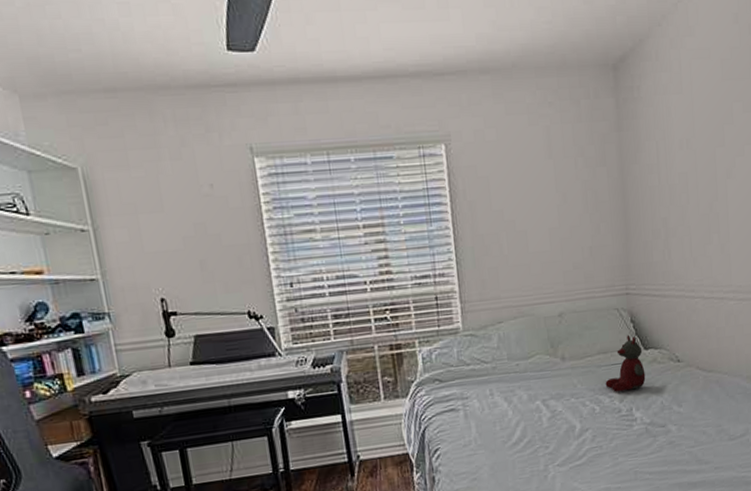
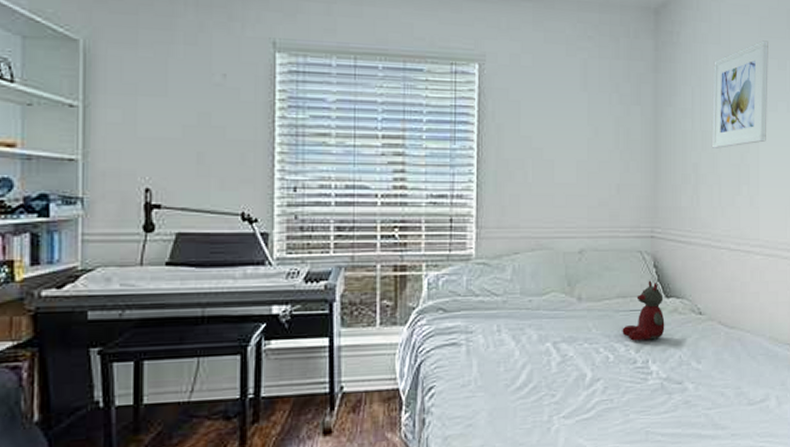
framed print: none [677,83,734,201] -> present [711,40,768,148]

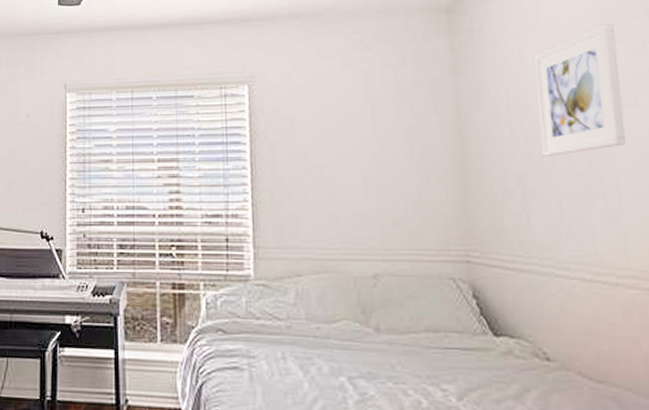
stuffed bear: present [622,280,665,341] -> none [436,313,497,387]

